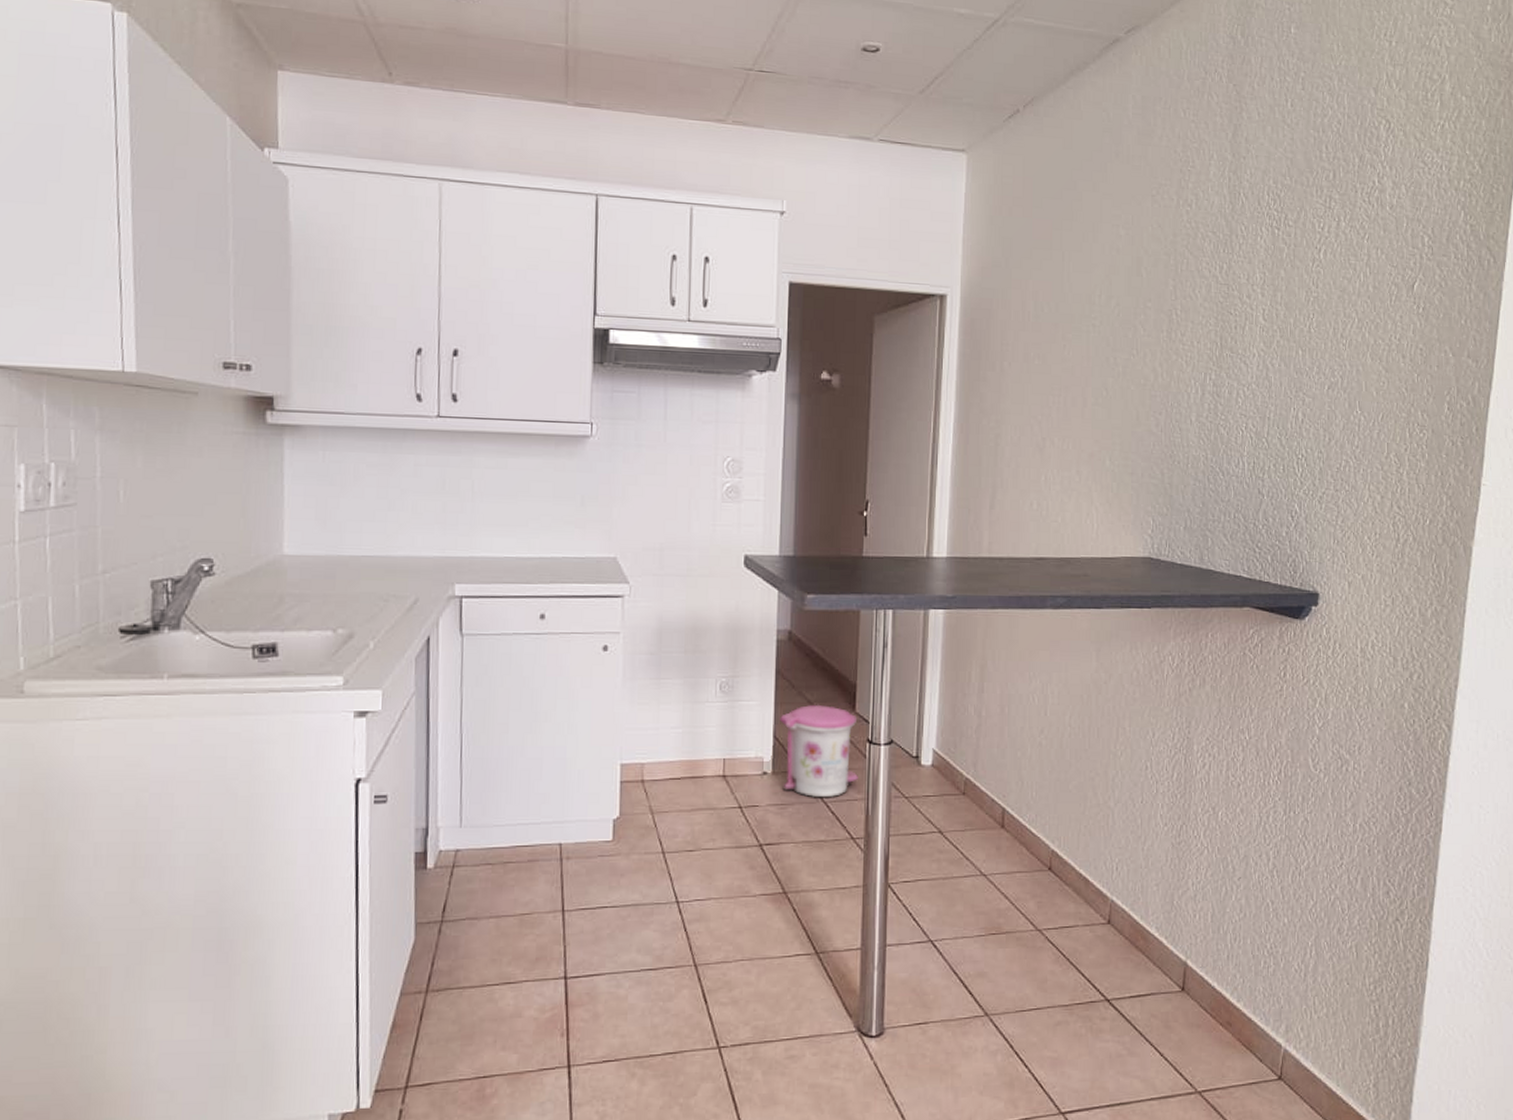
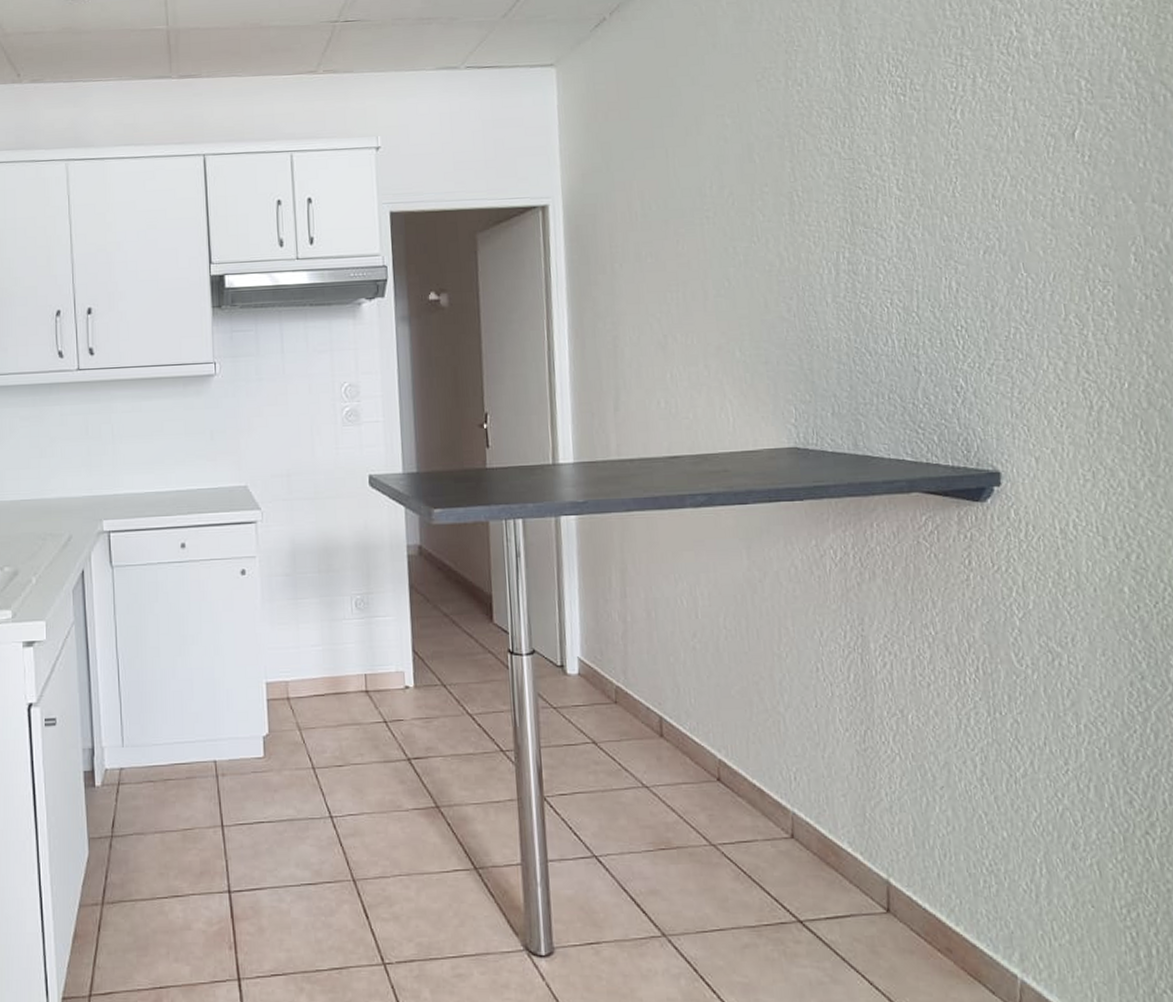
trash can: present [780,705,858,798] -> none [417,618,502,711]

